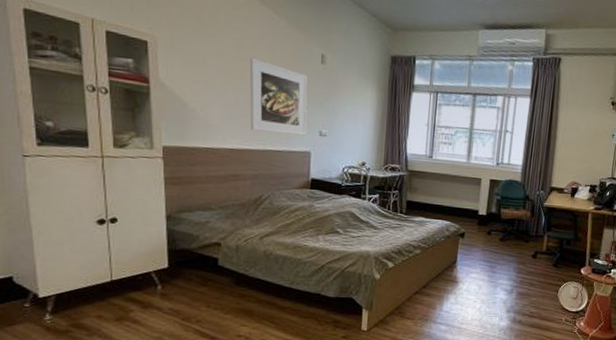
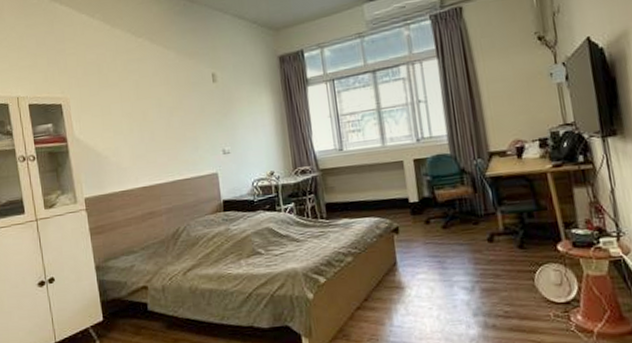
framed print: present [249,58,308,136] -> none [148,94,211,164]

